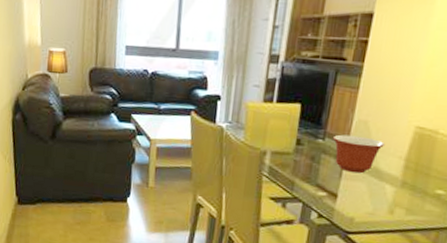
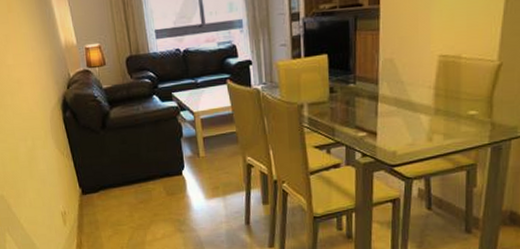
mixing bowl: present [333,134,386,174] -> none [364,73,414,110]

